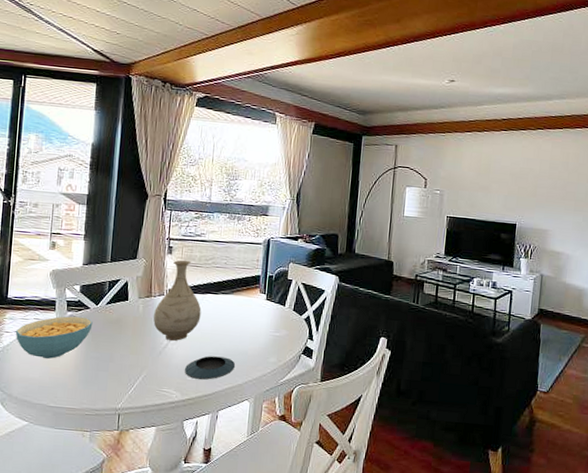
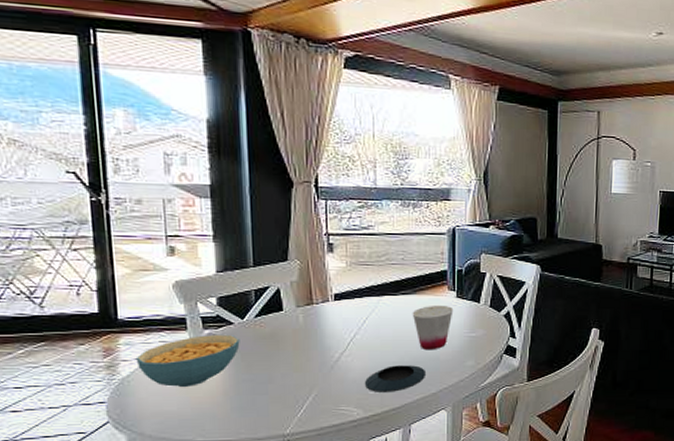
vase: present [153,260,201,341] -> none [319,258,378,352]
cup: none [228,305,263,345] -> present [412,306,454,350]

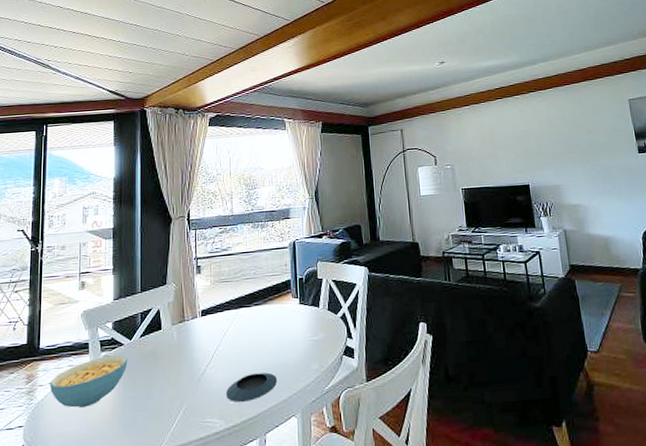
cup: present [412,306,454,350] -> none [263,313,298,357]

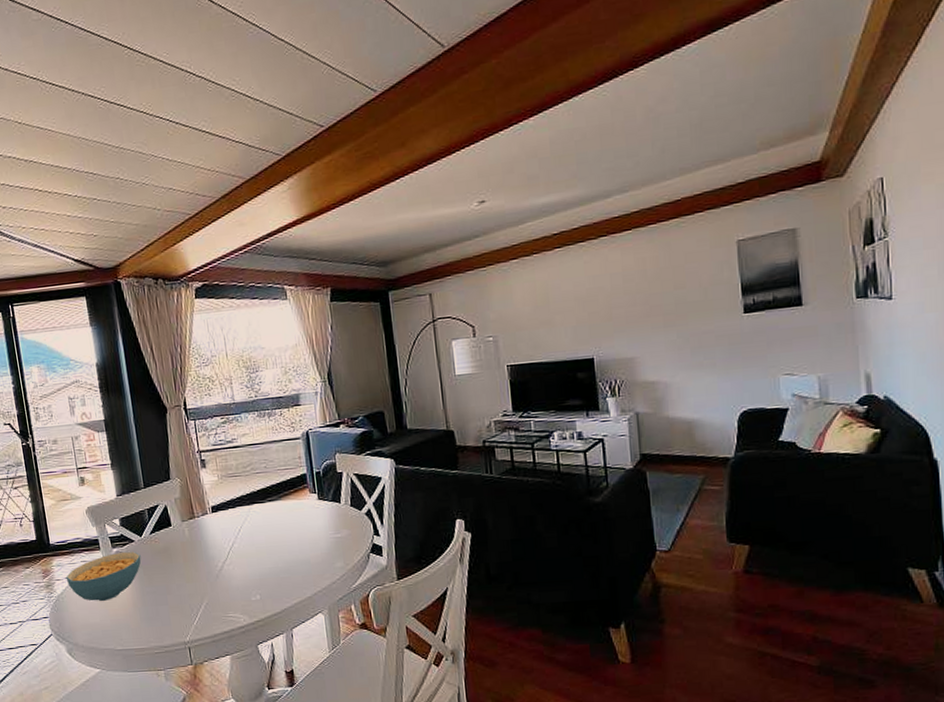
saucer: present [225,372,278,403] -> none [246,570,301,599]

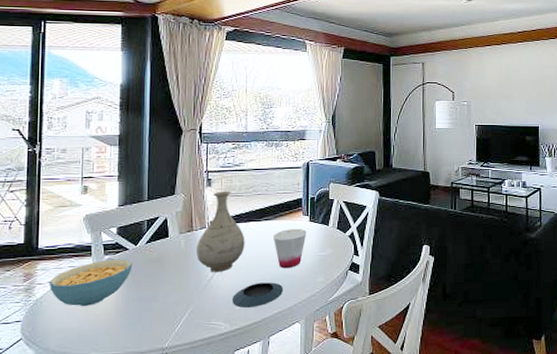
vase: none [201,471,252,561] -> present [197,191,245,272]
saucer: none [246,570,301,599] -> present [231,282,284,309]
cup: none [280,509,317,555] -> present [273,229,307,269]

